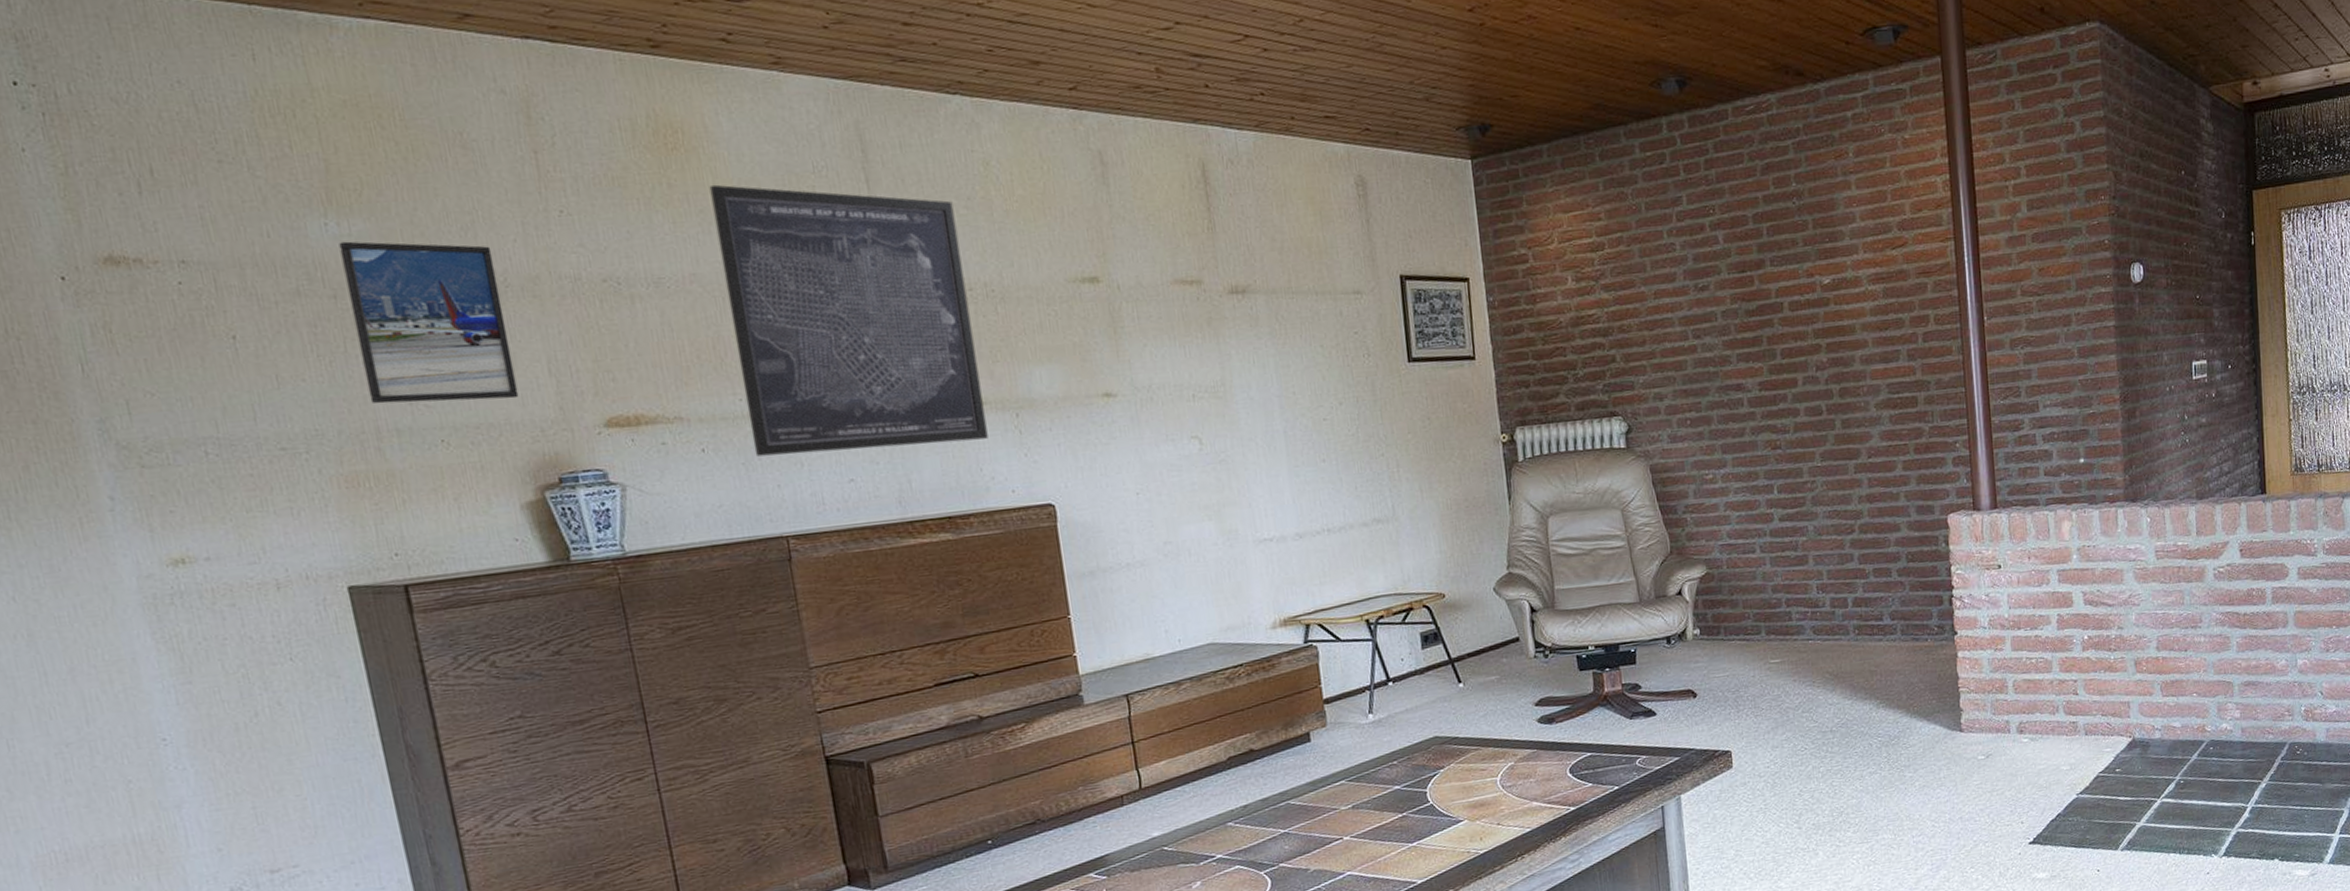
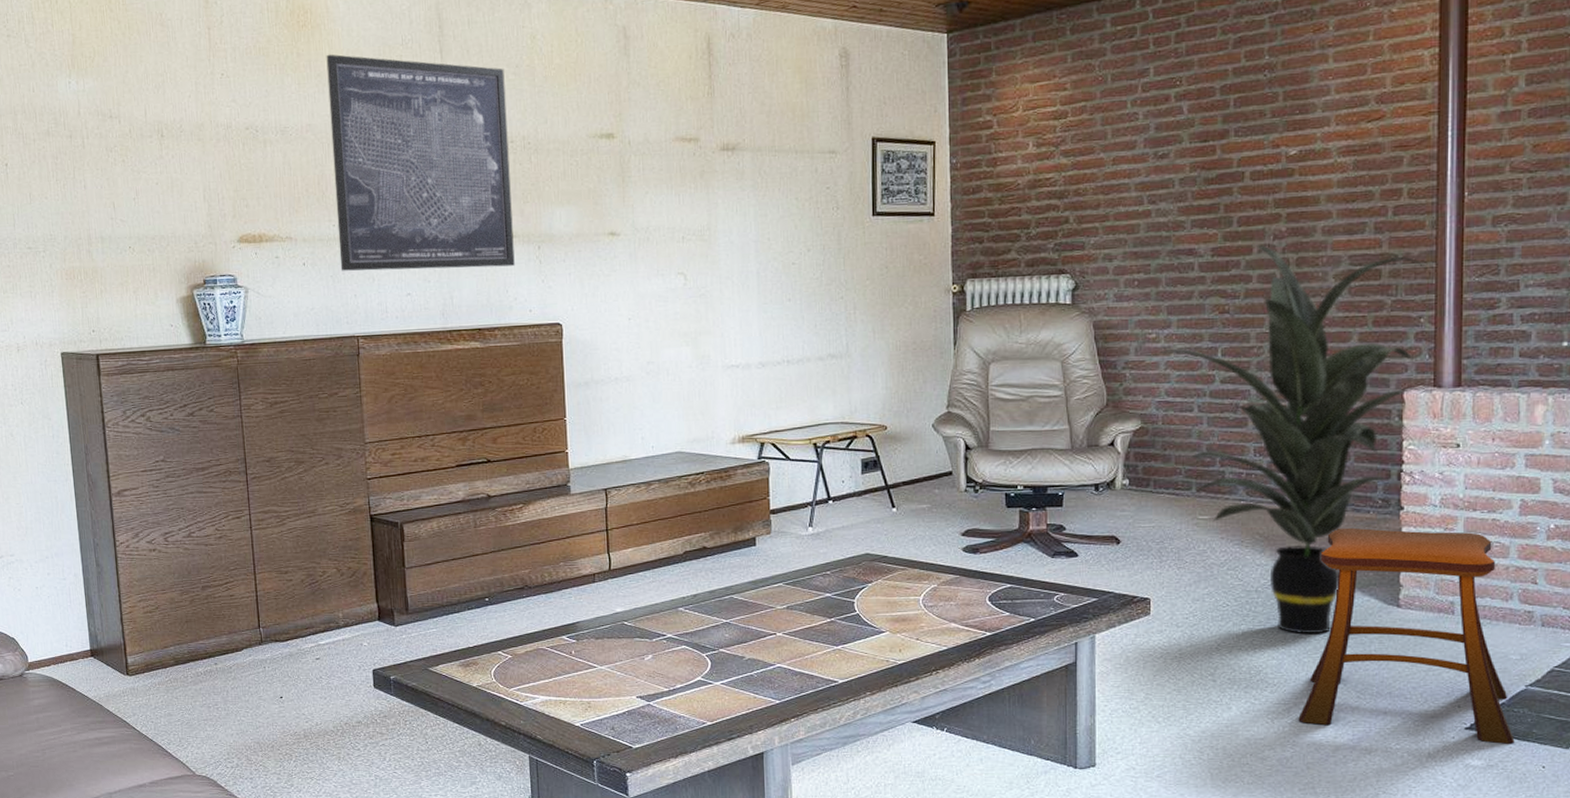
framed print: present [339,241,519,404] -> none [76,95,182,218]
indoor plant: none [1709,376,1968,770] -> present [1150,244,1428,634]
stool: none [1881,651,2072,860] -> present [1298,527,1515,744]

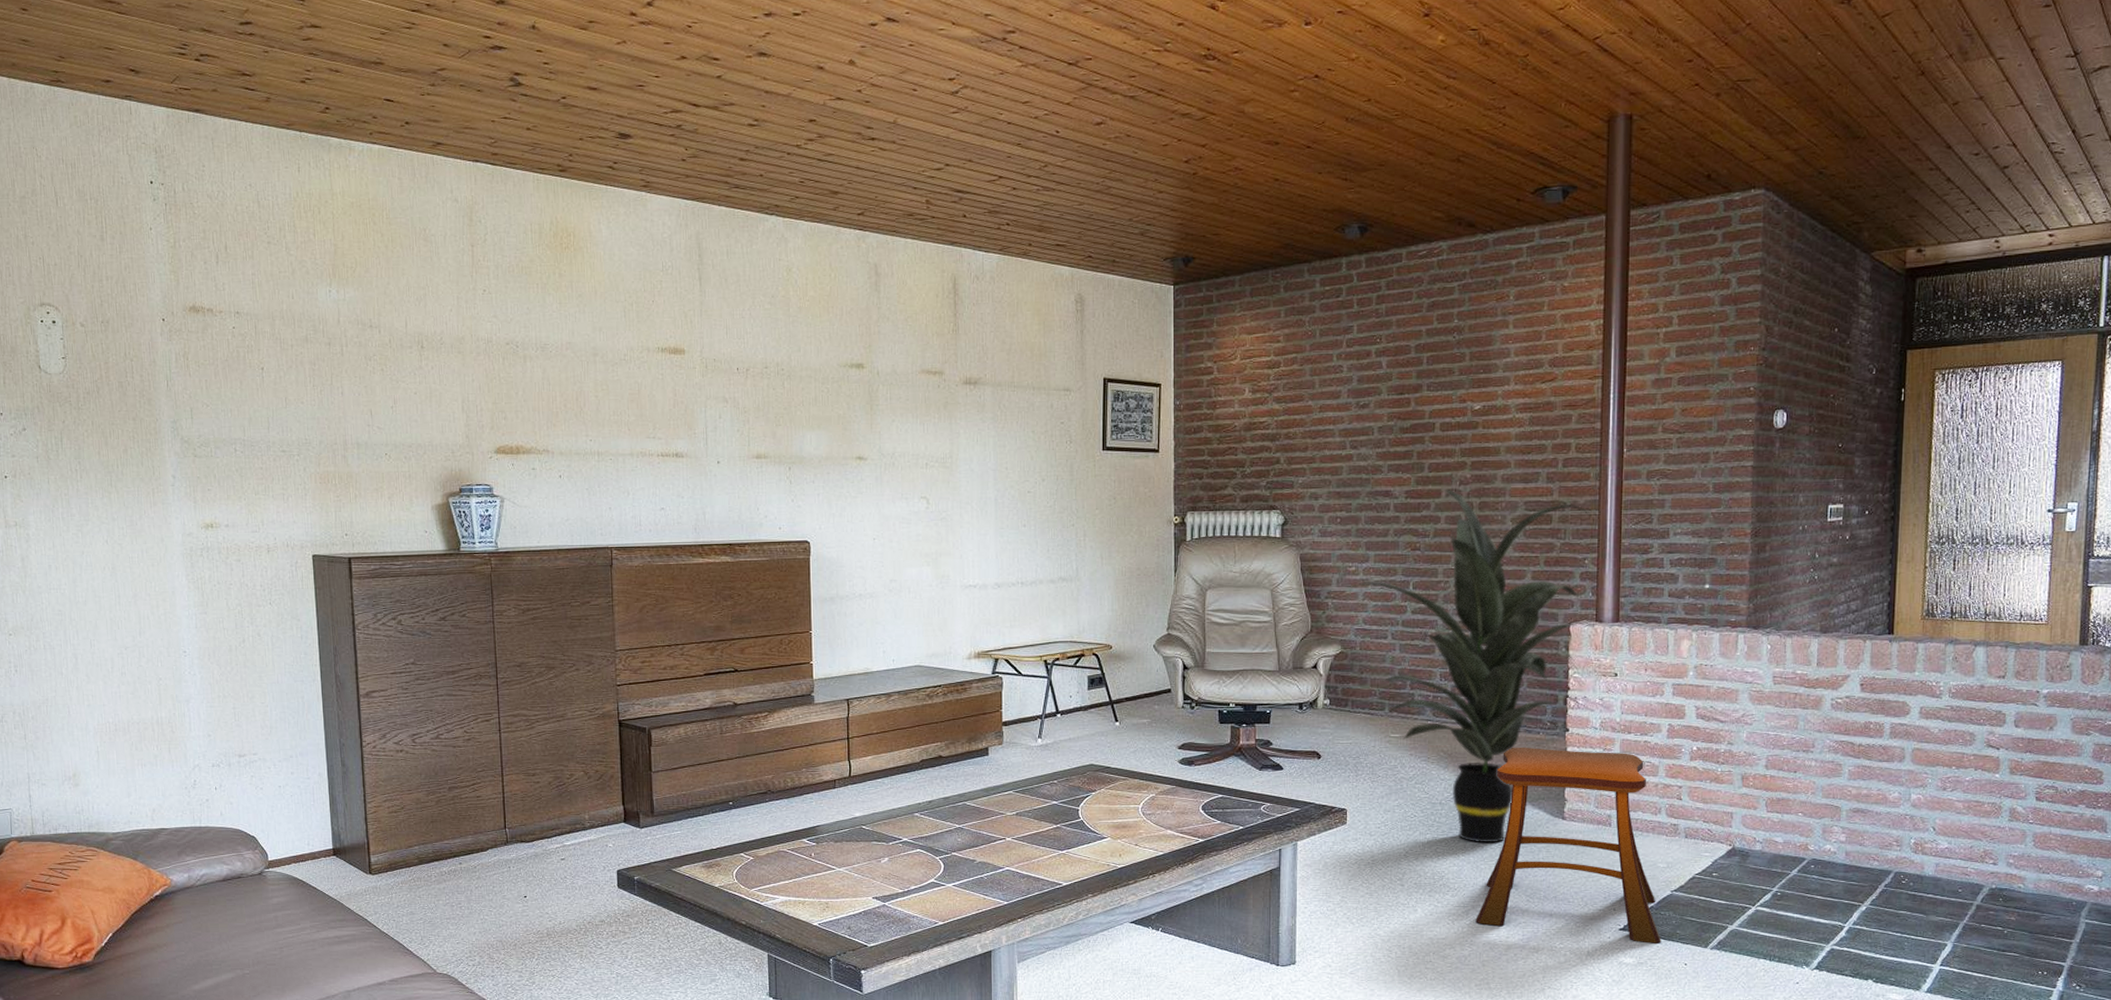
wall art: present [326,54,515,271] -> none [588,276,766,486]

